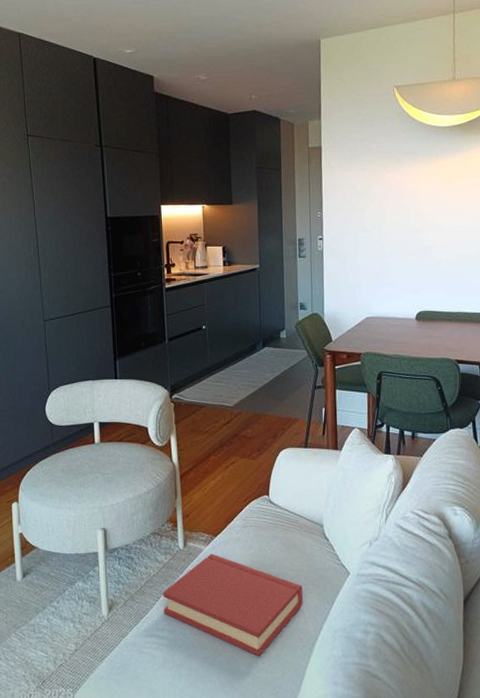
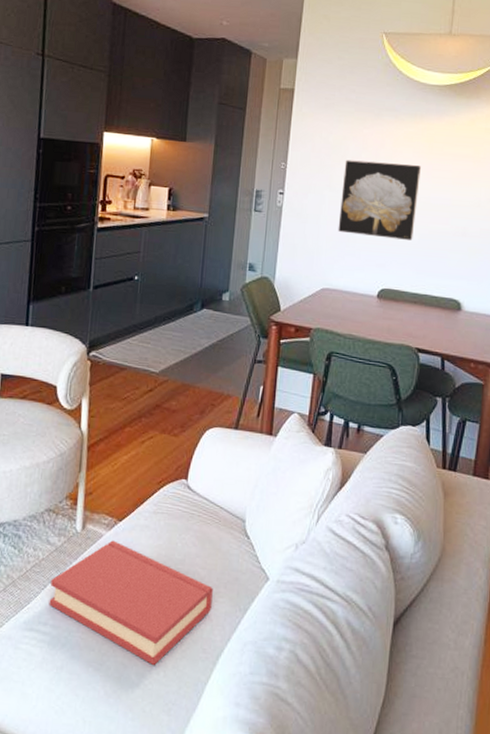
wall art: none [373,200,442,267] -> present [338,160,421,240]

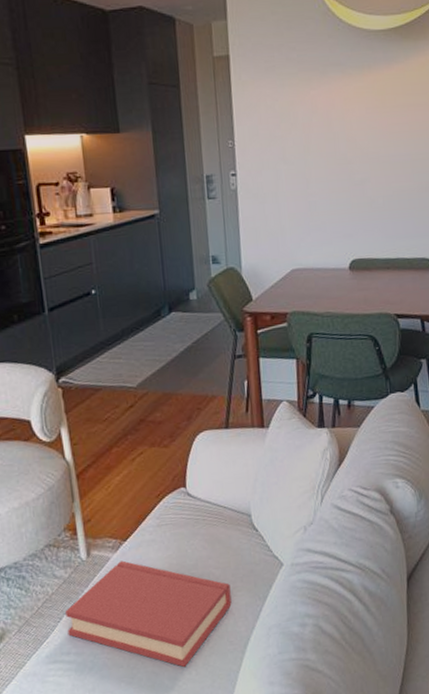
wall art: present [338,160,421,240] -> none [296,122,378,207]

